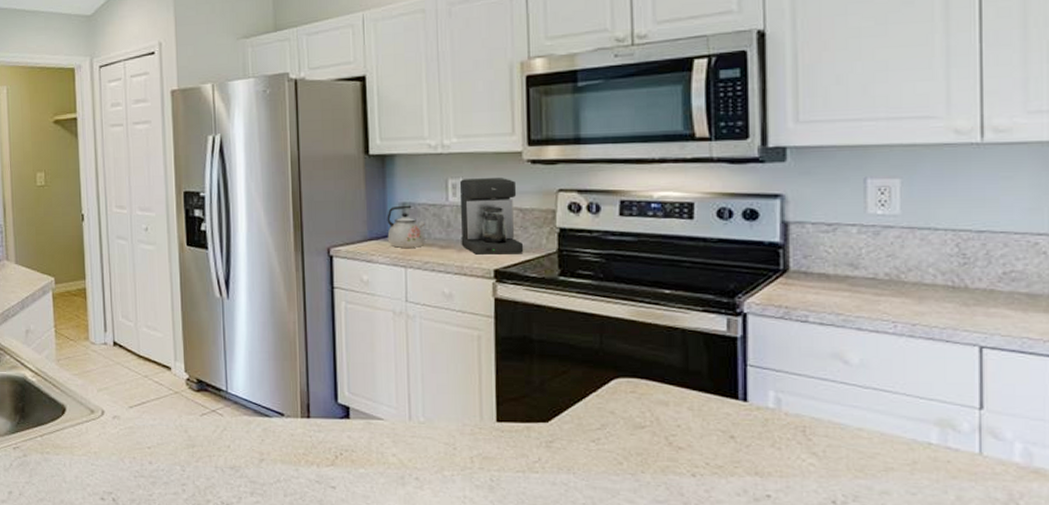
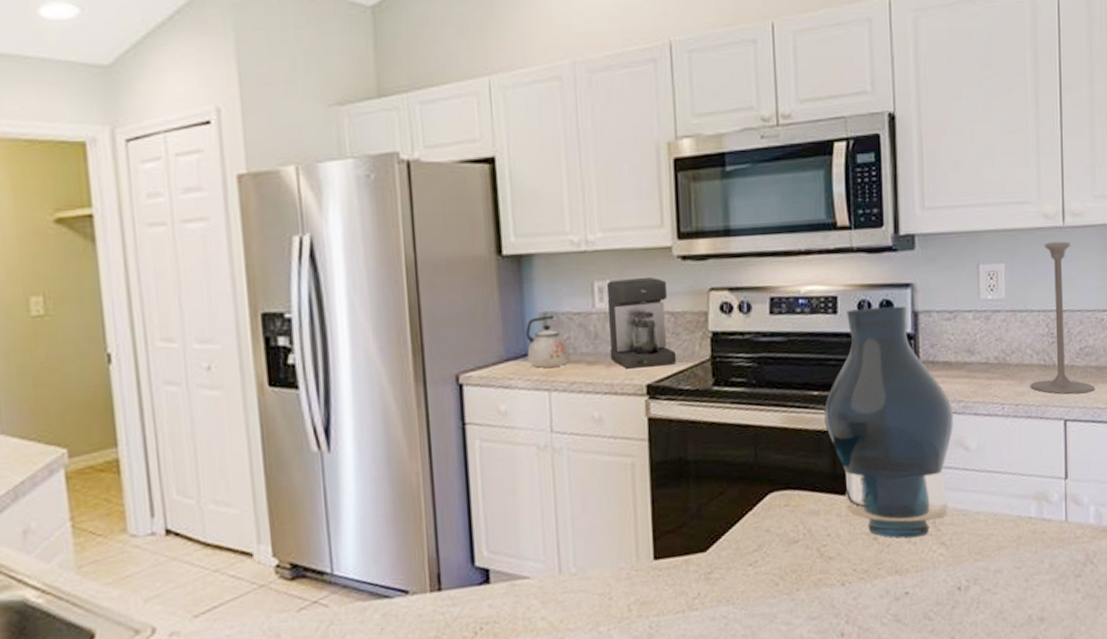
vase: none [675,215,831,443] -> present [823,306,954,538]
candlestick: none [932,158,1024,321] -> present [1030,241,1094,395]

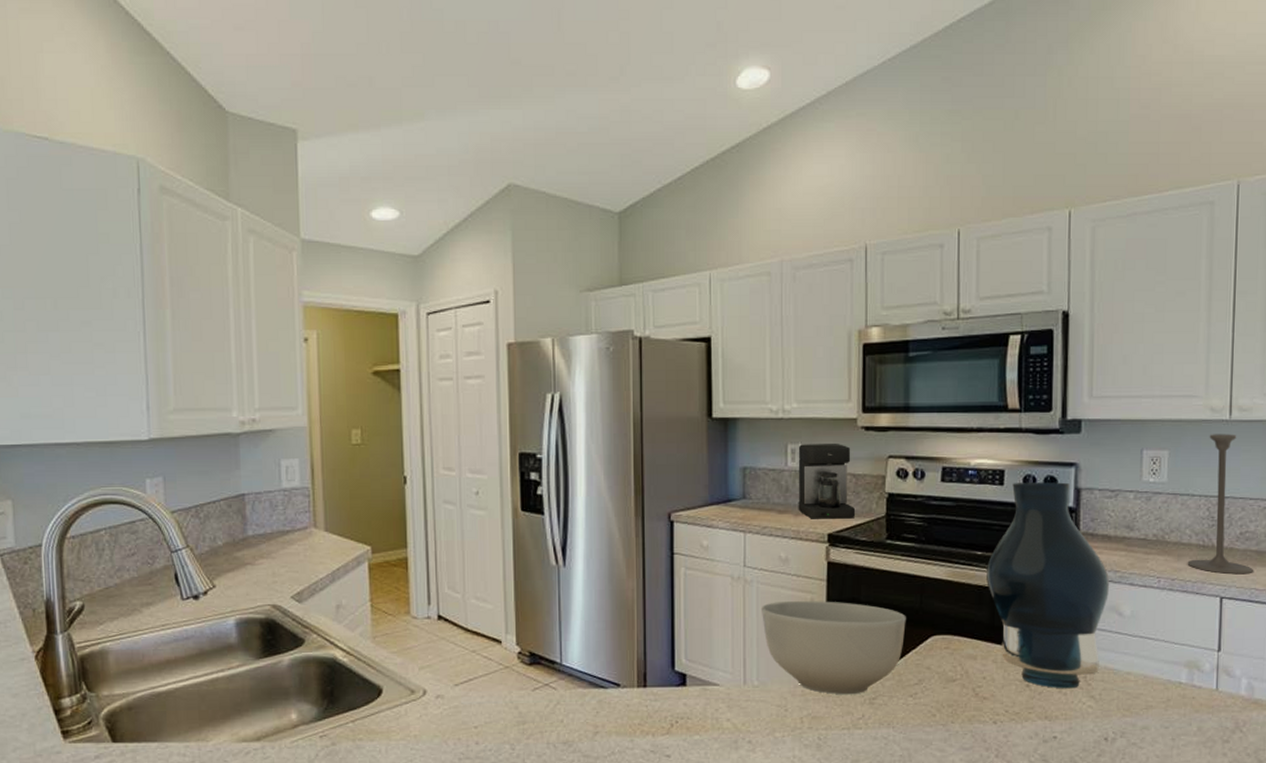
kettle: present [525,315,571,368] -> none [728,470,765,513]
bowl: none [575,463,740,573] -> present [762,601,906,694]

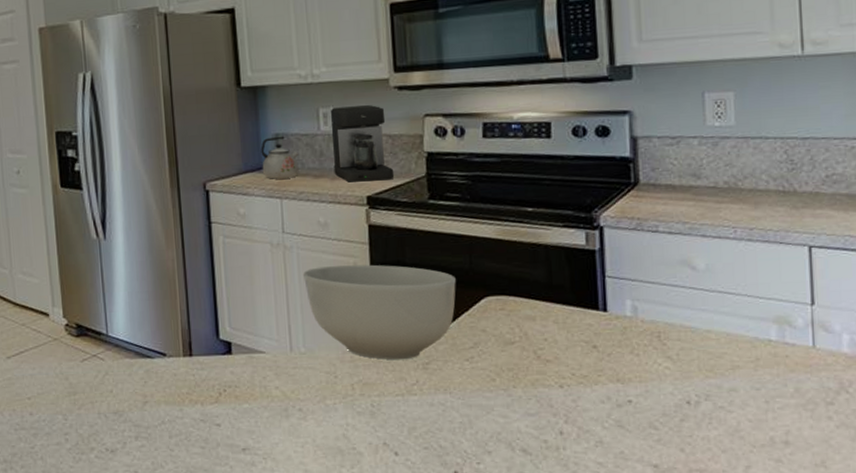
kettle: none [728,470,765,513] -> present [261,136,299,179]
vase: present [985,482,1110,689] -> none [538,131,679,350]
candlestick: present [1187,434,1253,575] -> none [766,70,845,221]

